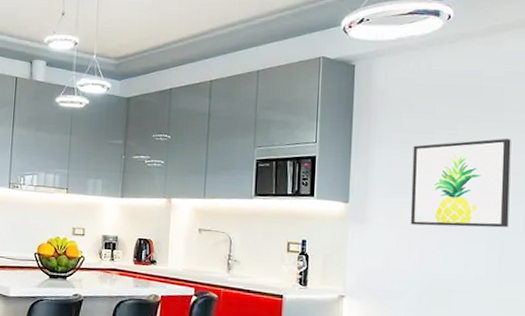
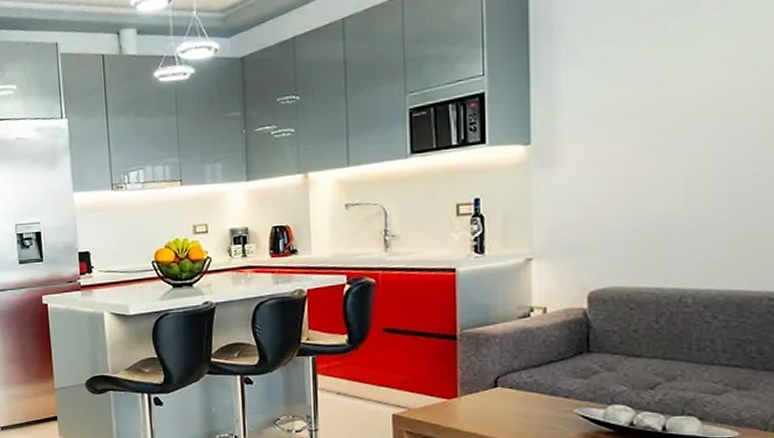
wall art: present [410,138,511,228] -> none [610,28,742,160]

